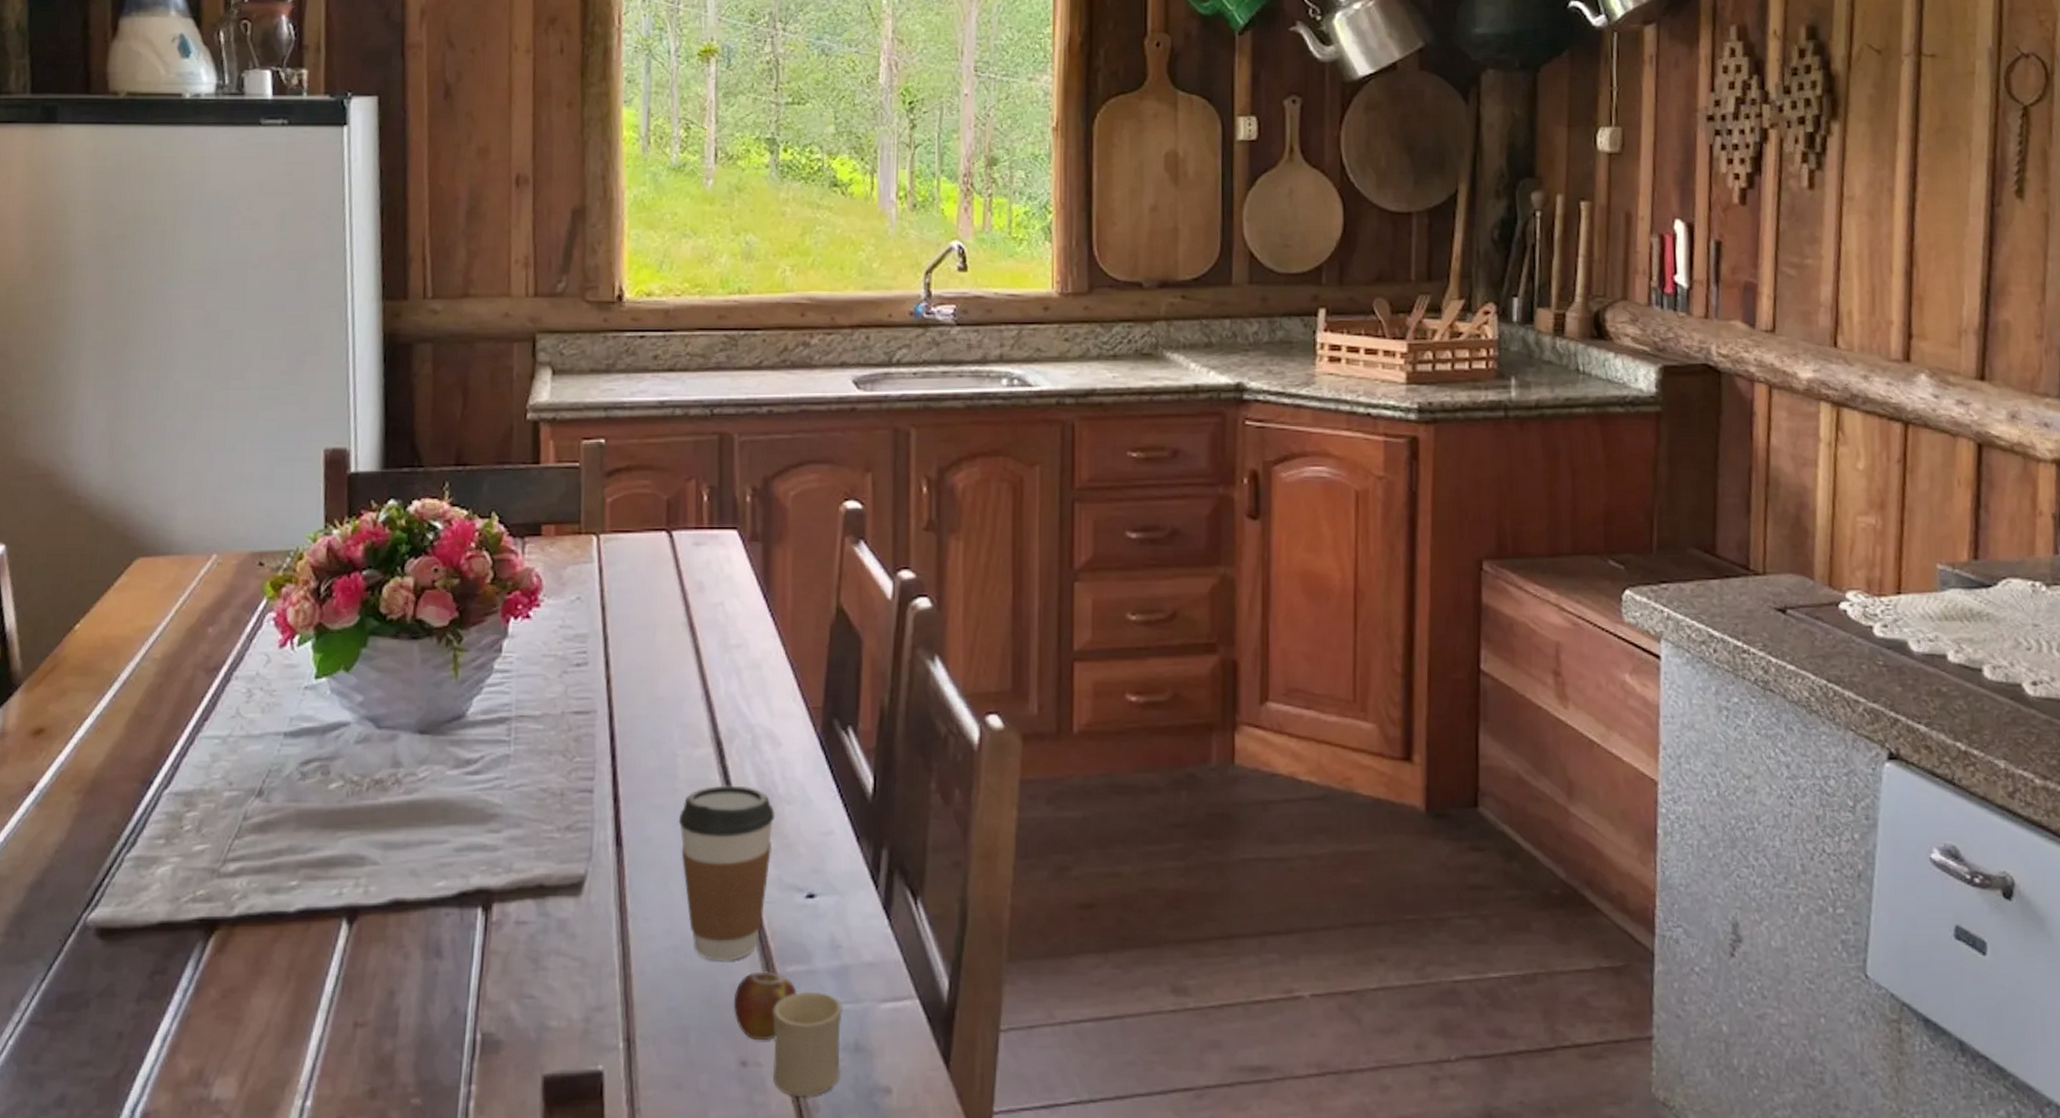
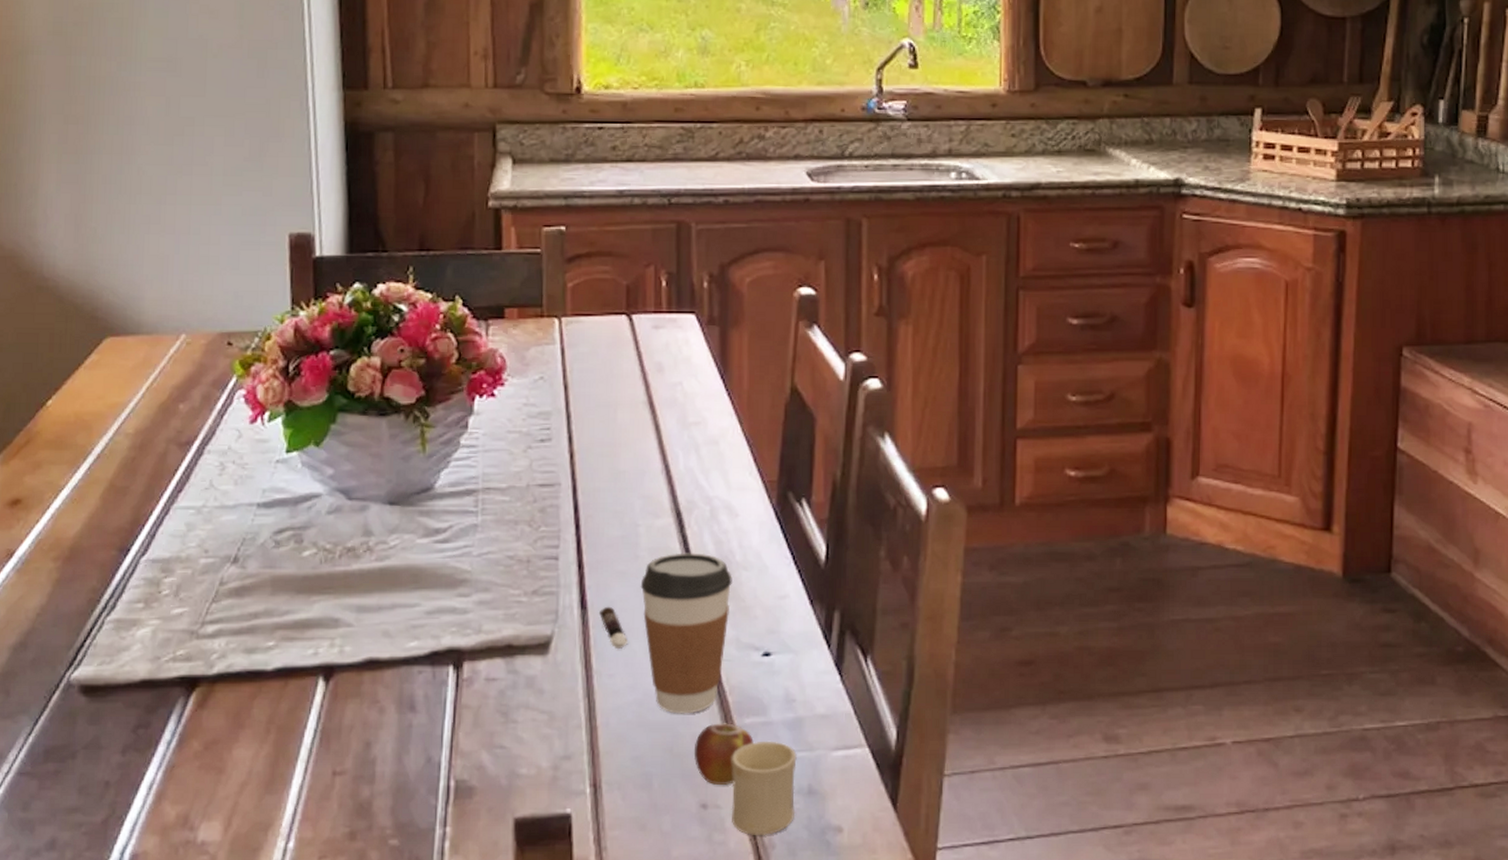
pepper shaker: none [635,843,664,891] -> present [599,606,628,650]

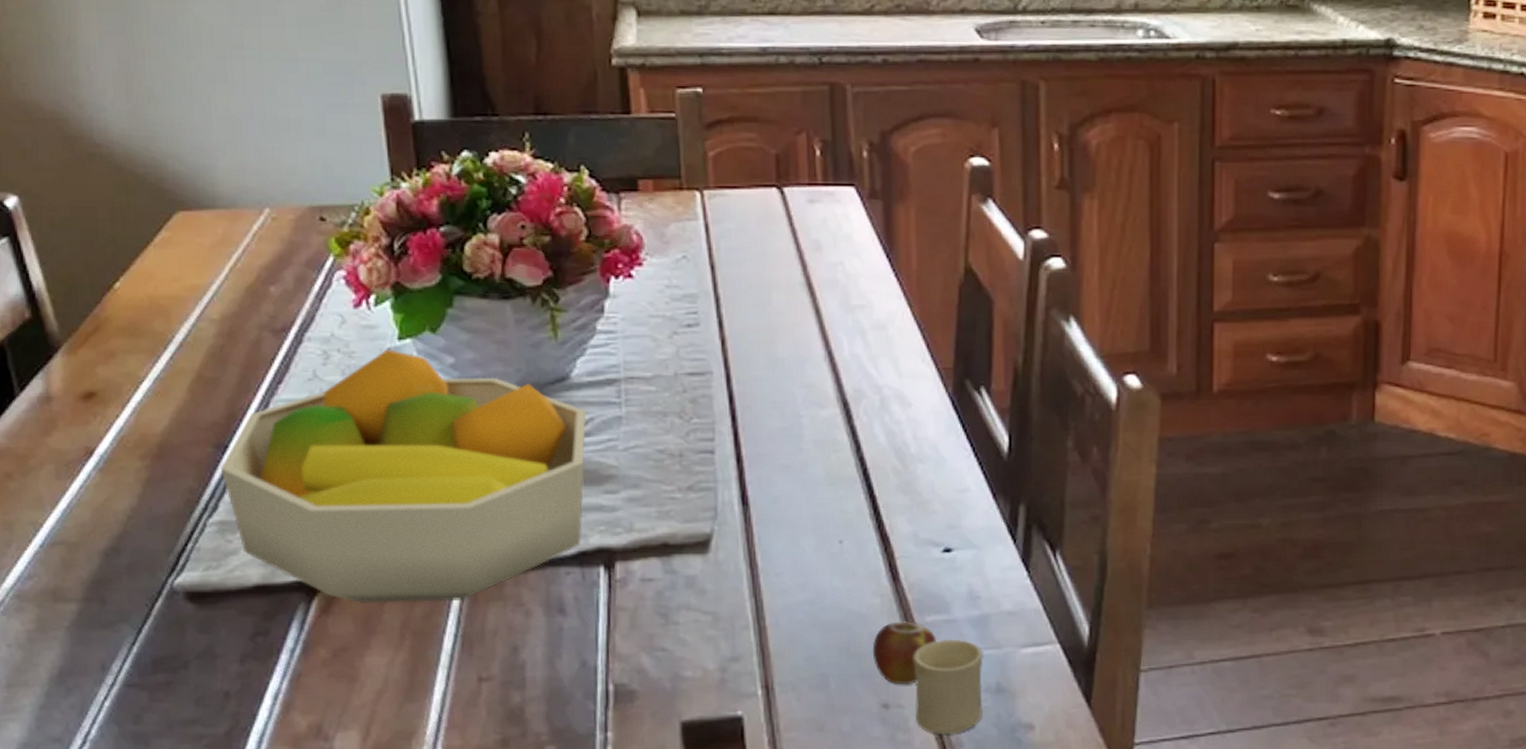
fruit bowl: none [121,461,447,698] -> present [220,349,587,603]
pepper shaker: present [599,606,628,650] -> none [763,502,795,547]
coffee cup: present [640,553,732,714] -> none [806,445,907,613]

